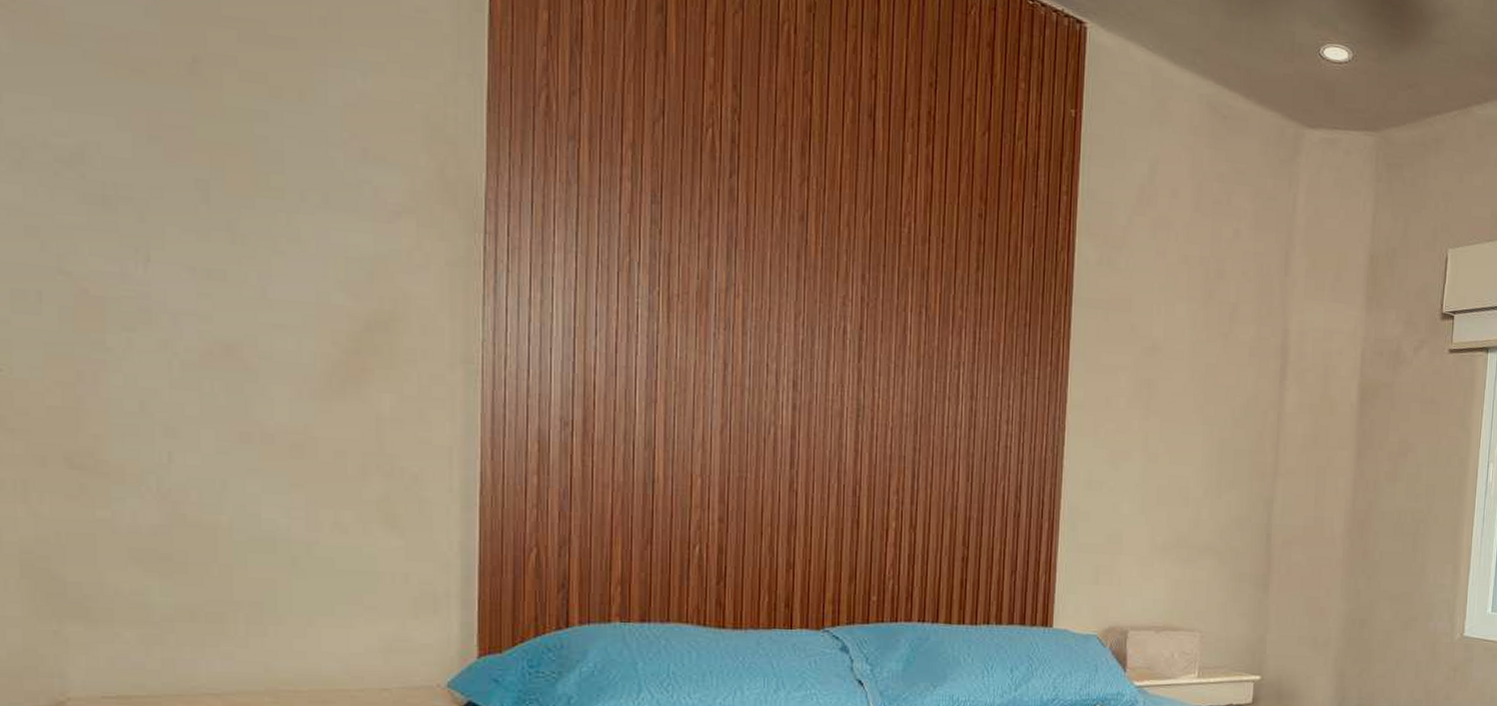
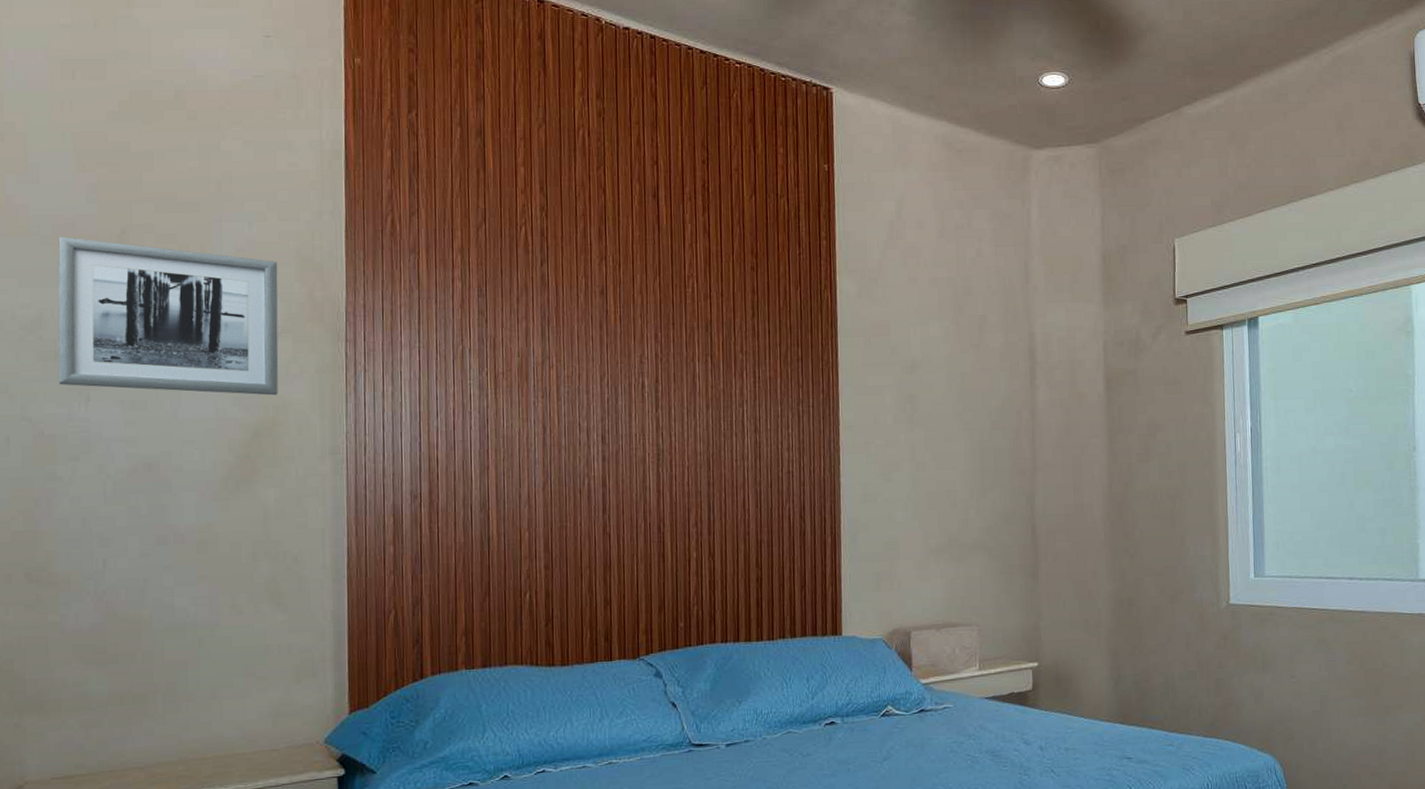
wall art: none [106,53,400,286] -> present [58,236,279,396]

